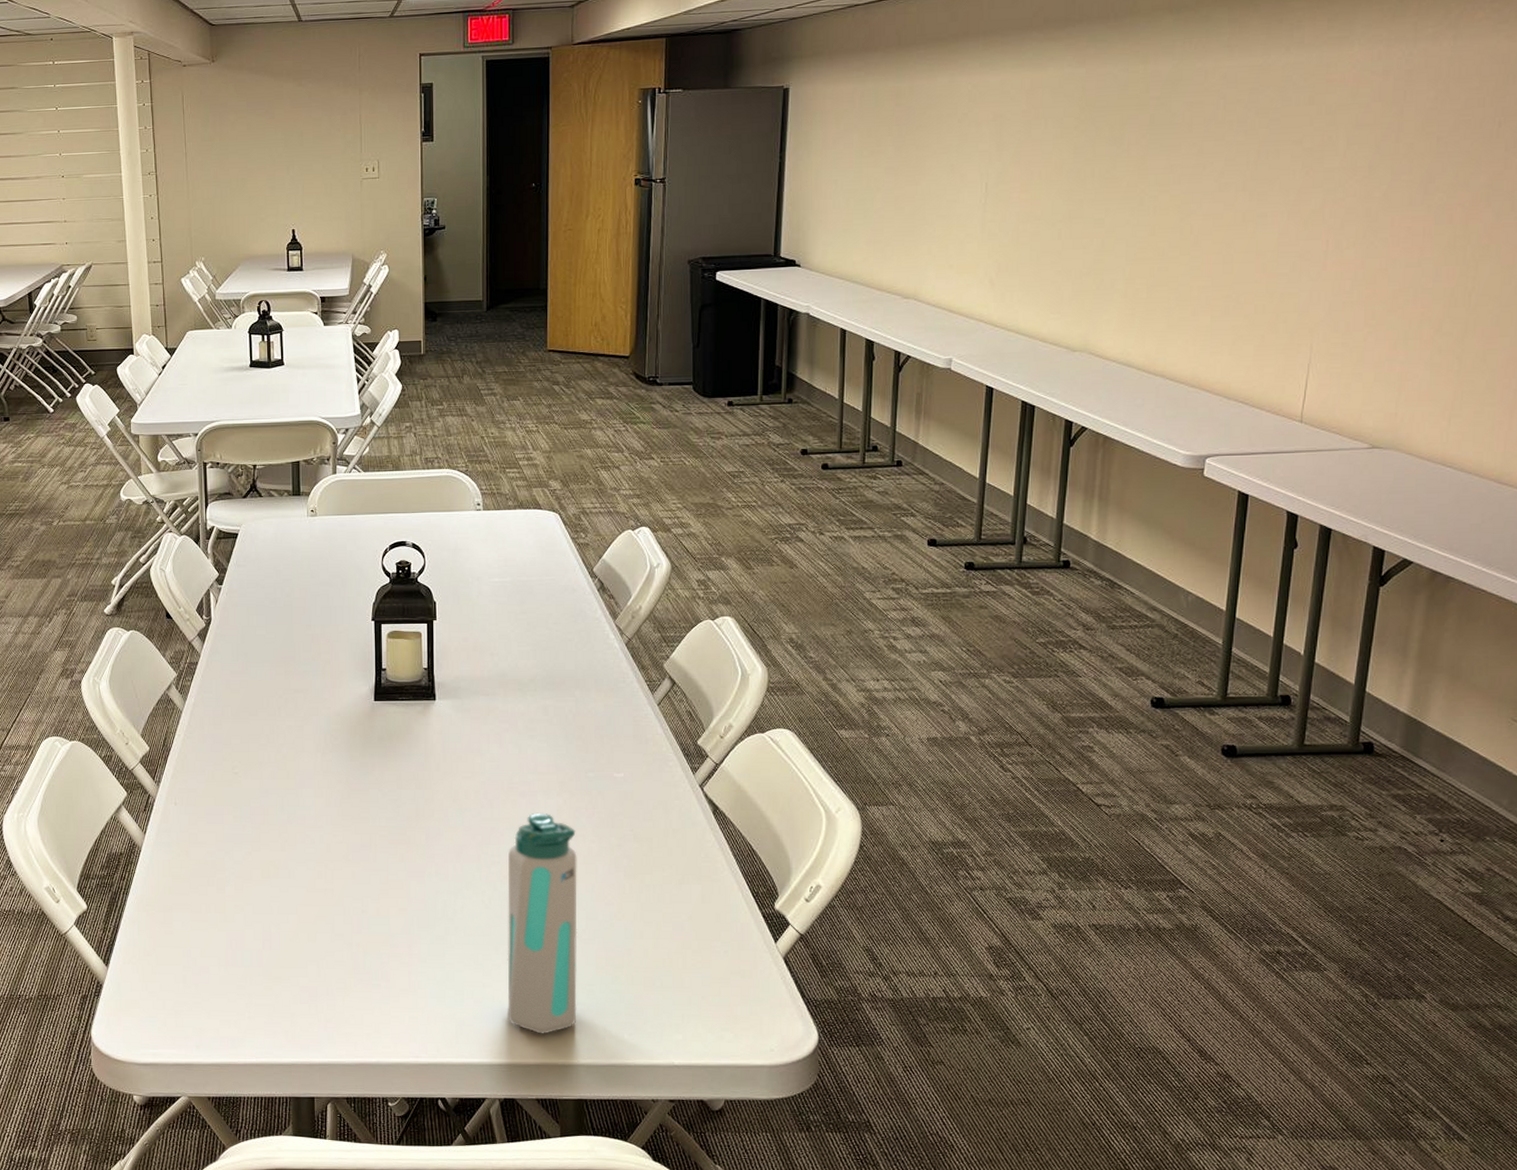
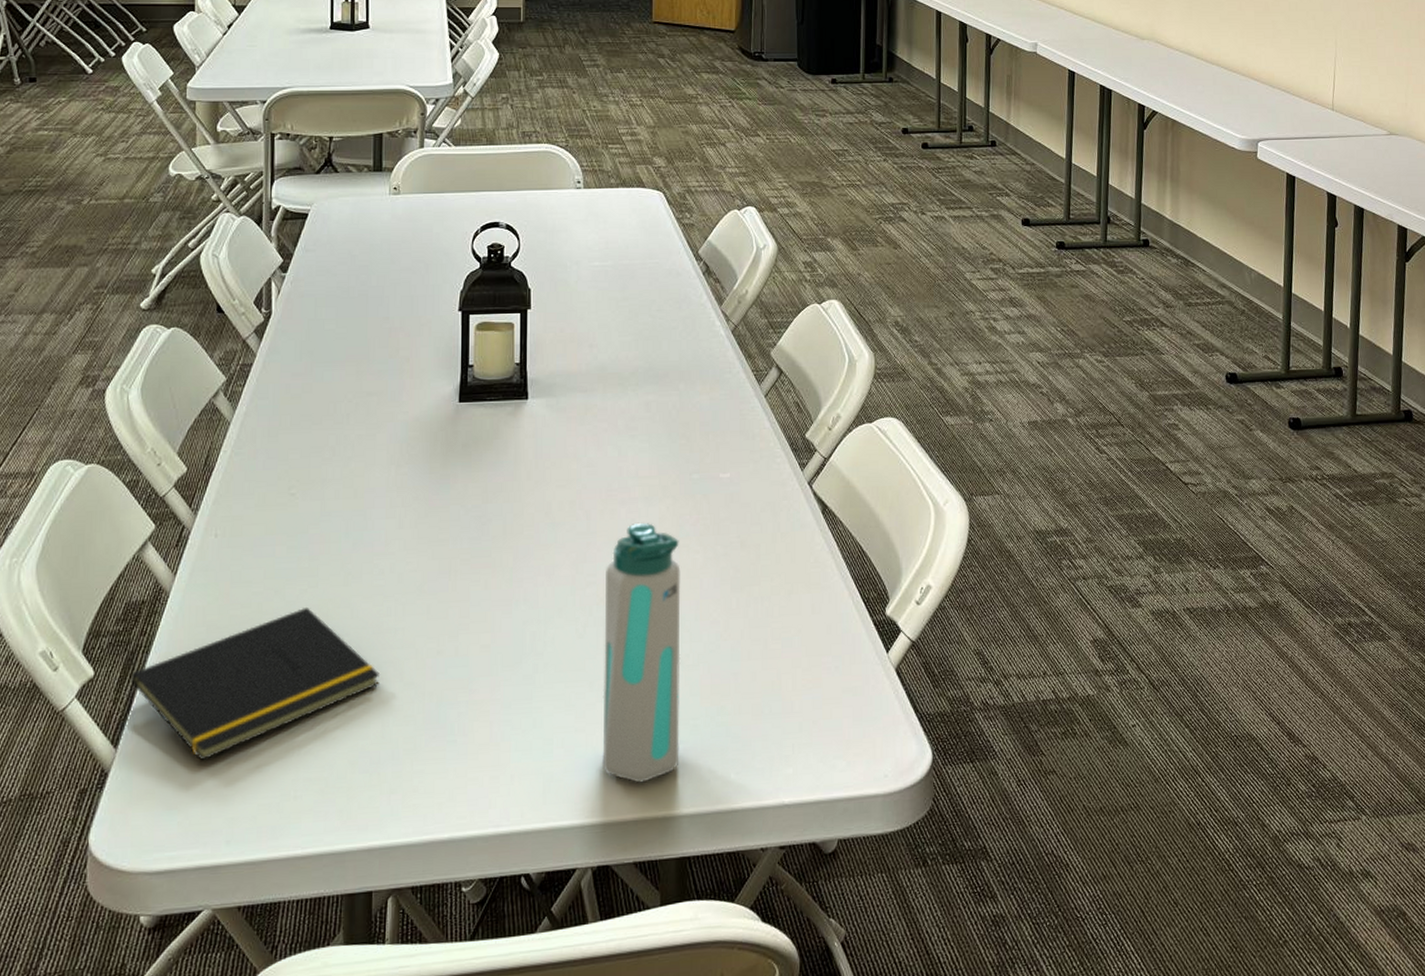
notepad: none [114,866,315,982] -> present [127,606,381,761]

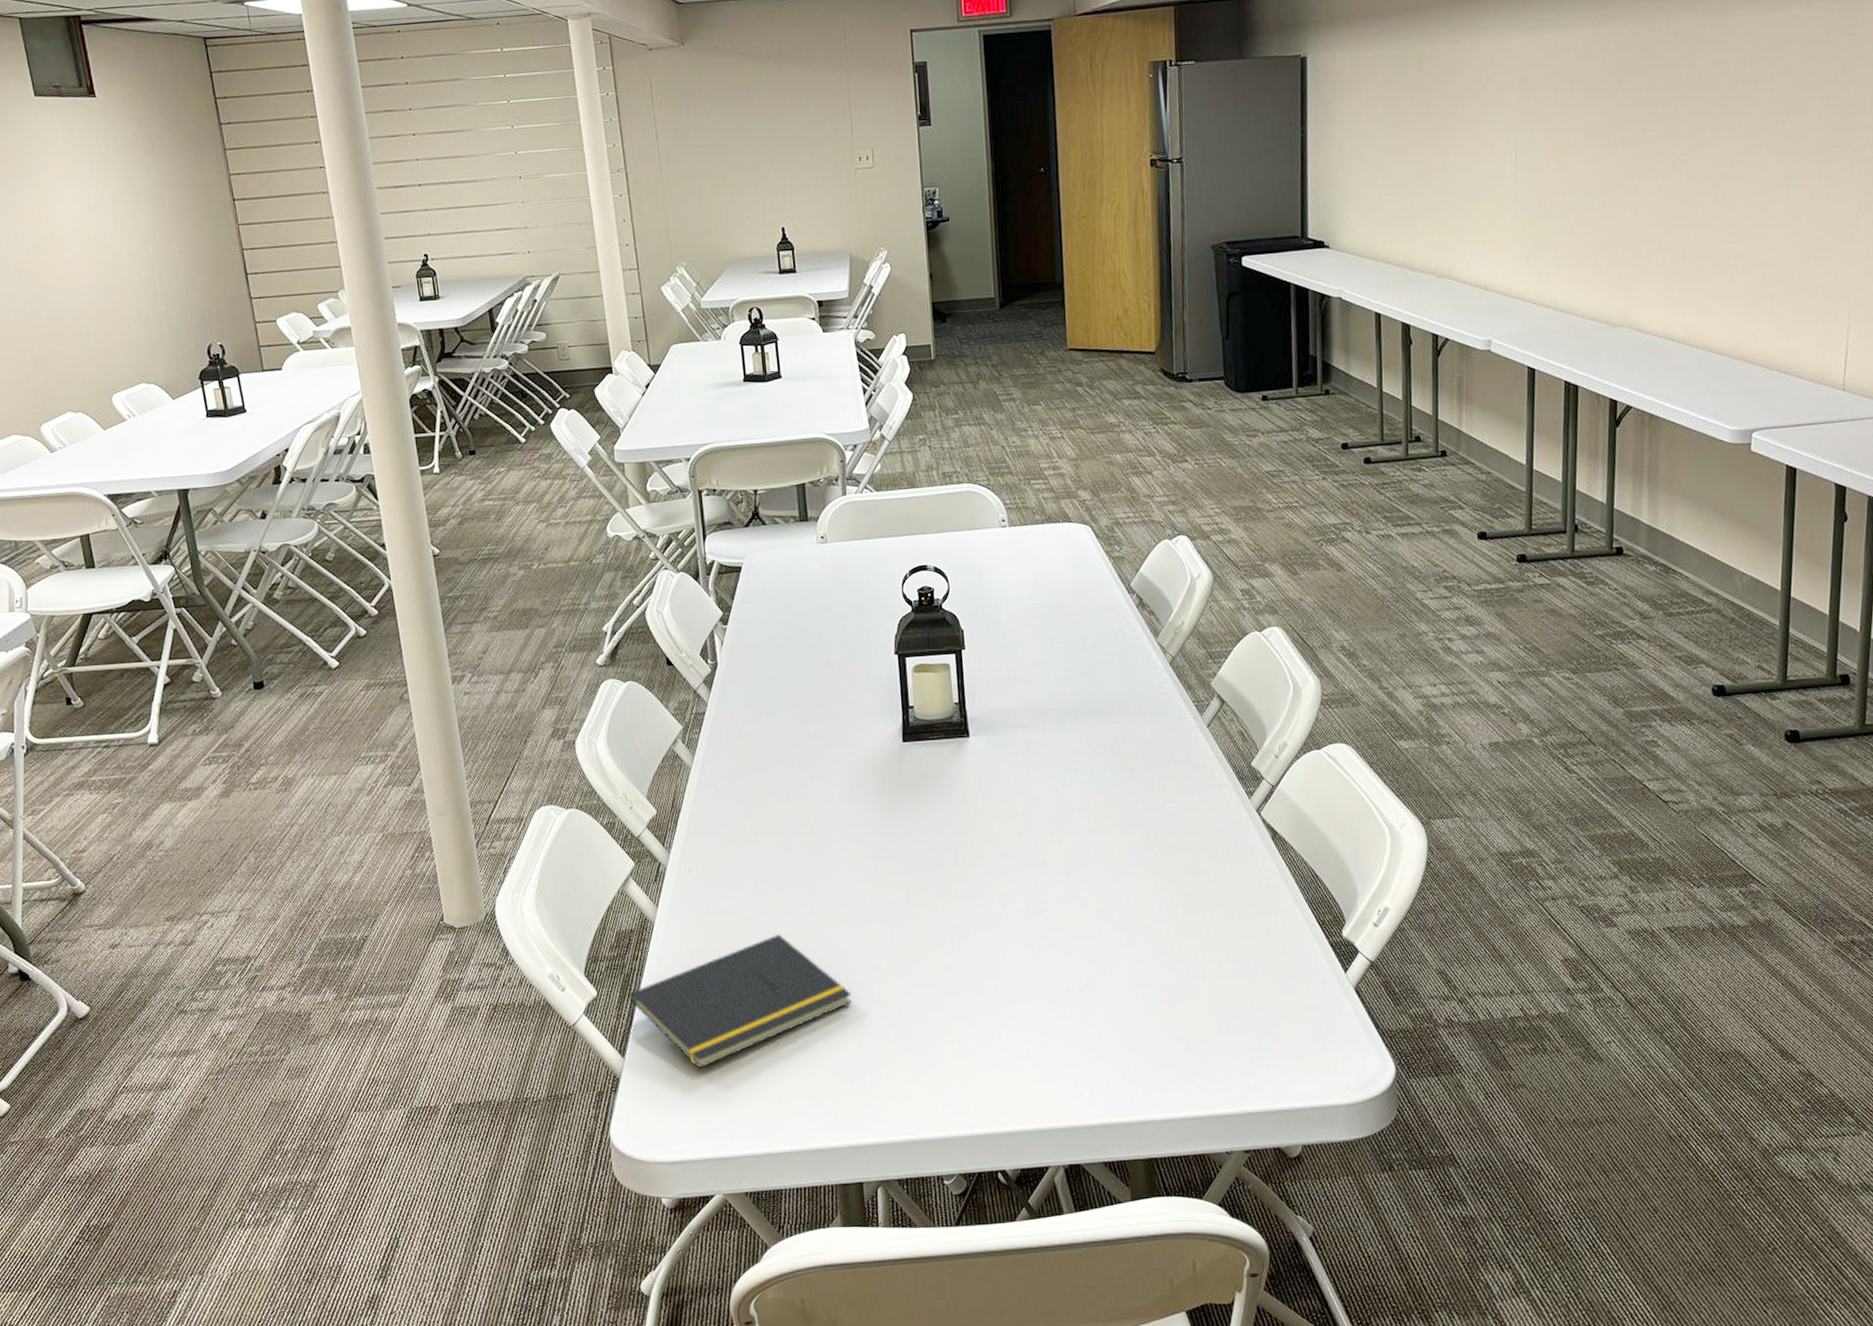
water bottle: present [602,523,681,783] -> none [1057,852,1141,1092]

